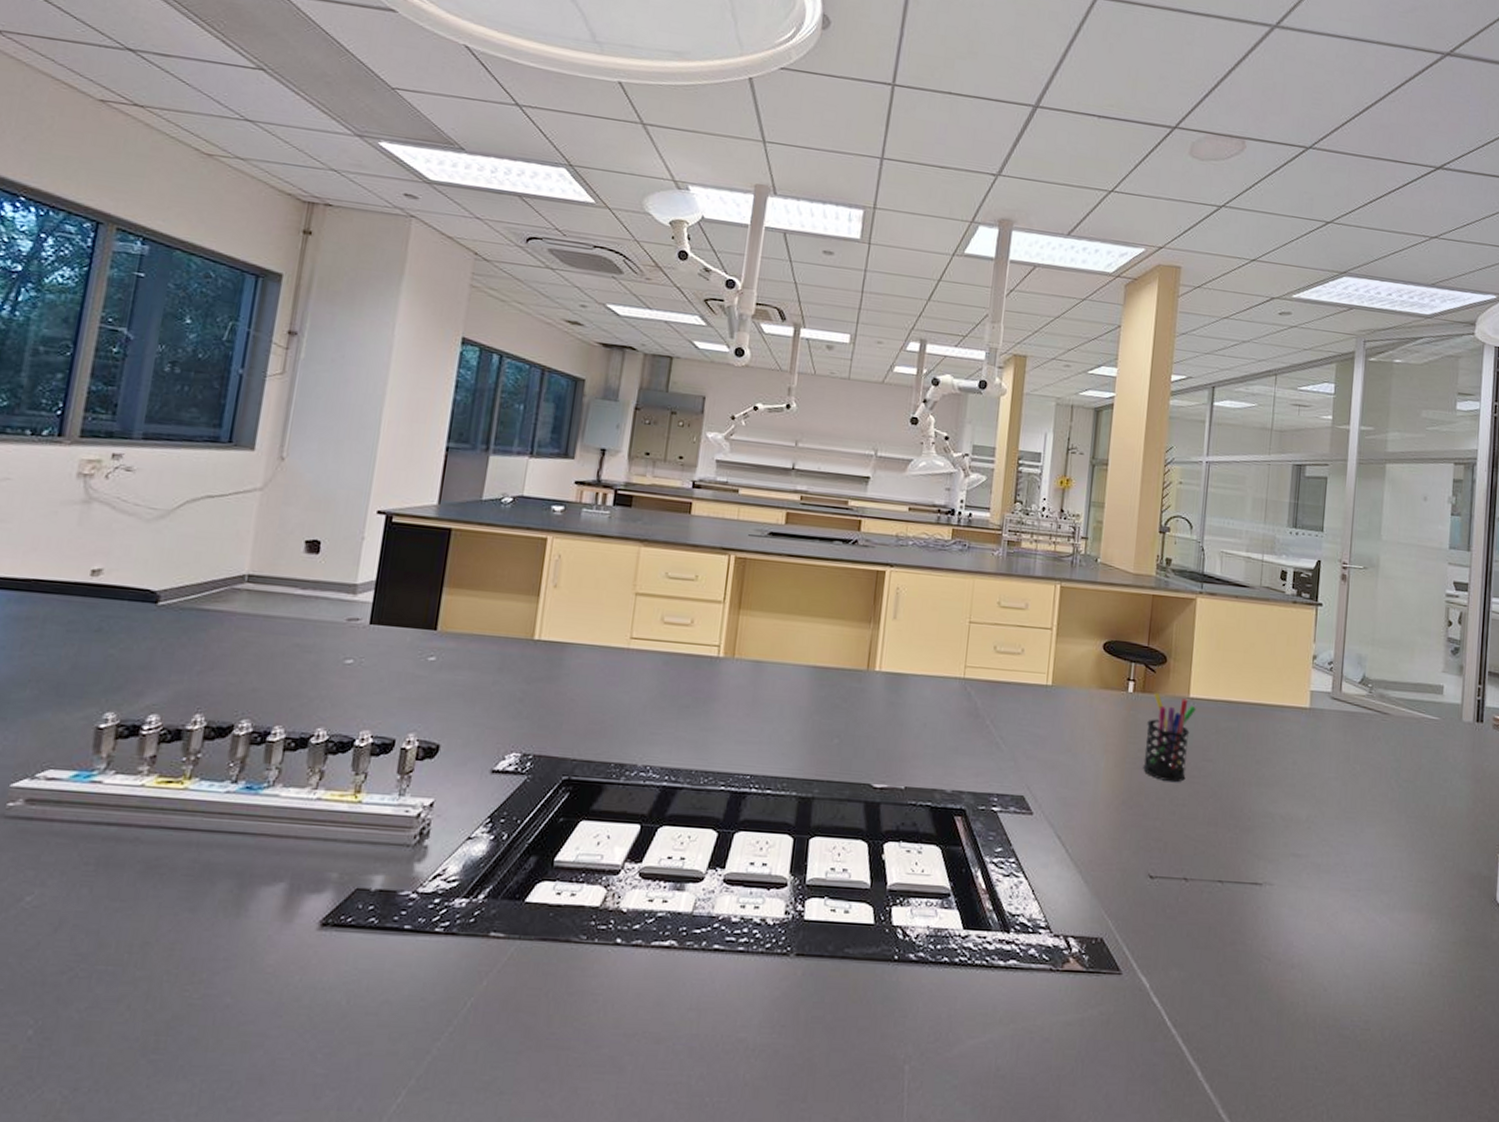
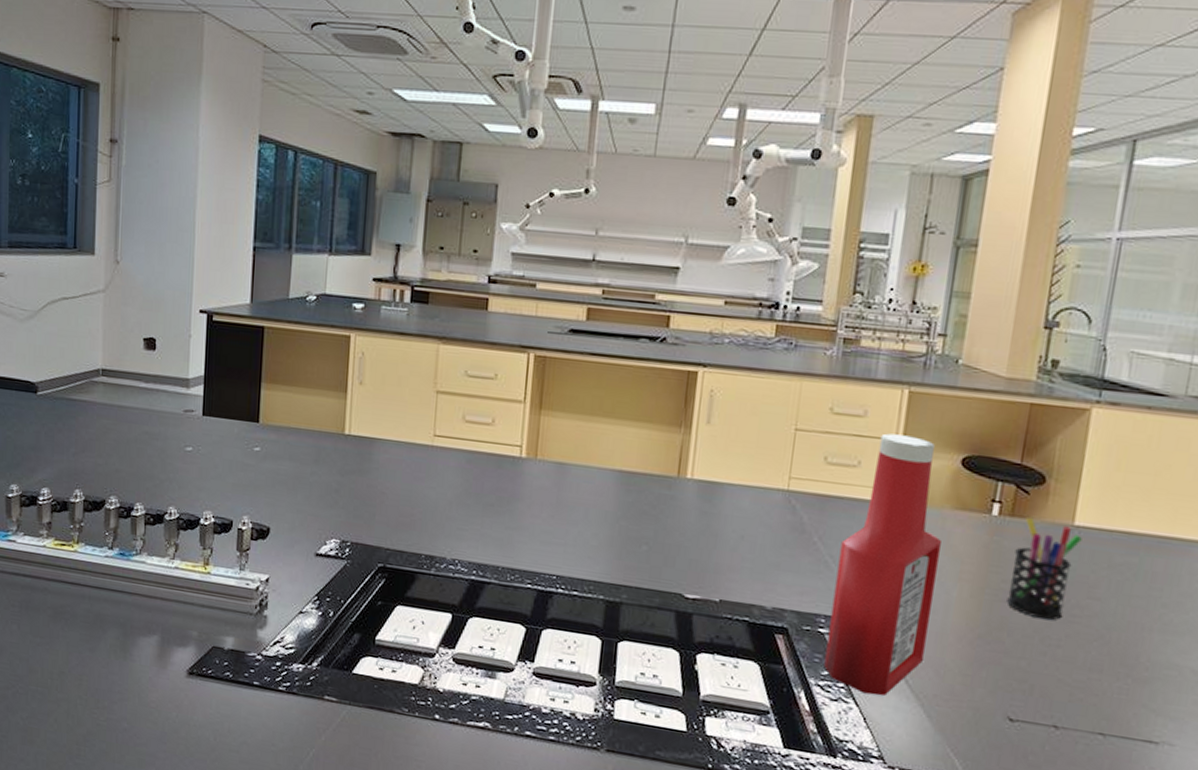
ketchup bottle: none [997,623,1090,867] -> present [824,433,941,695]

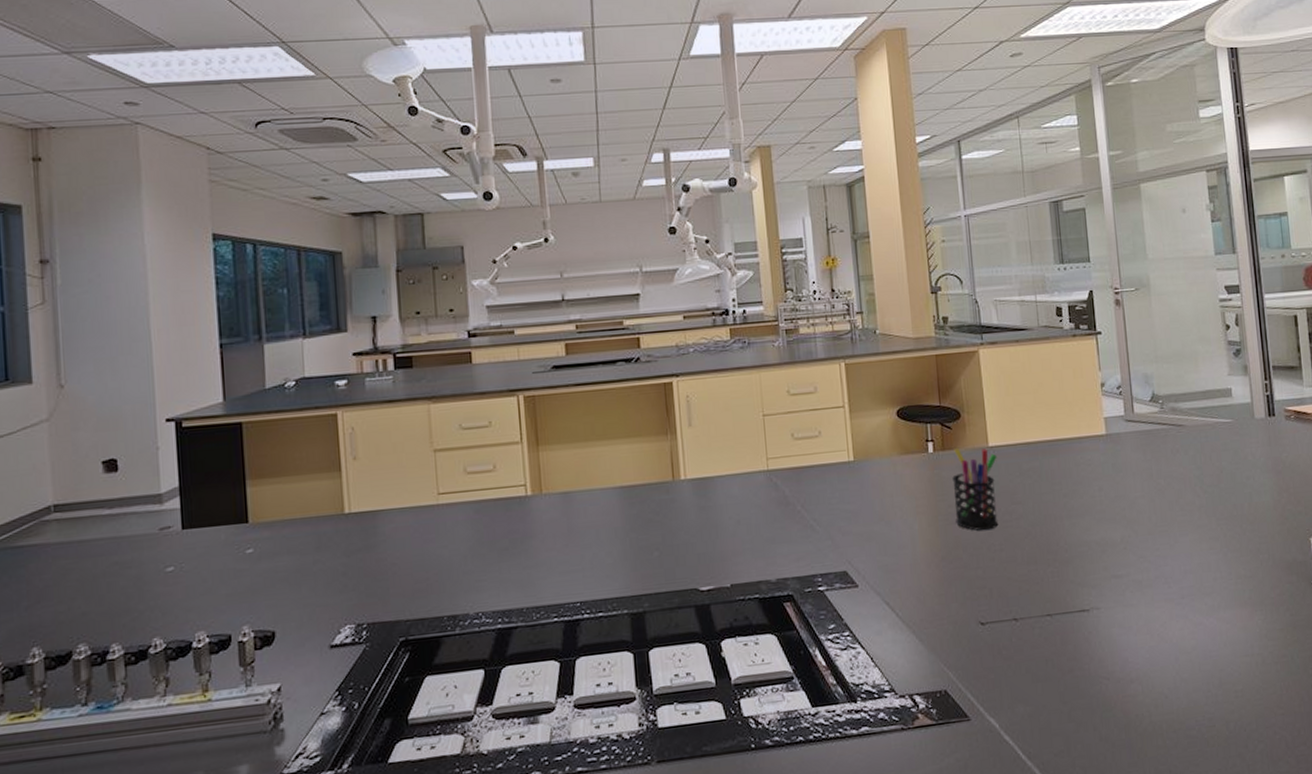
ketchup bottle: present [824,433,941,695] -> none [820,401,905,636]

